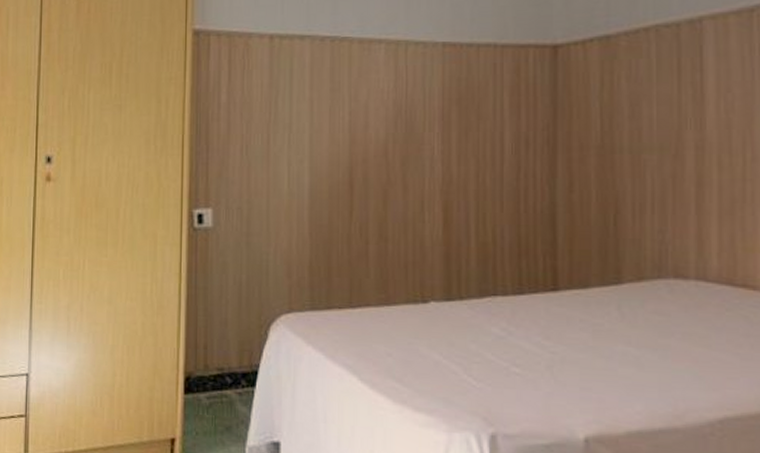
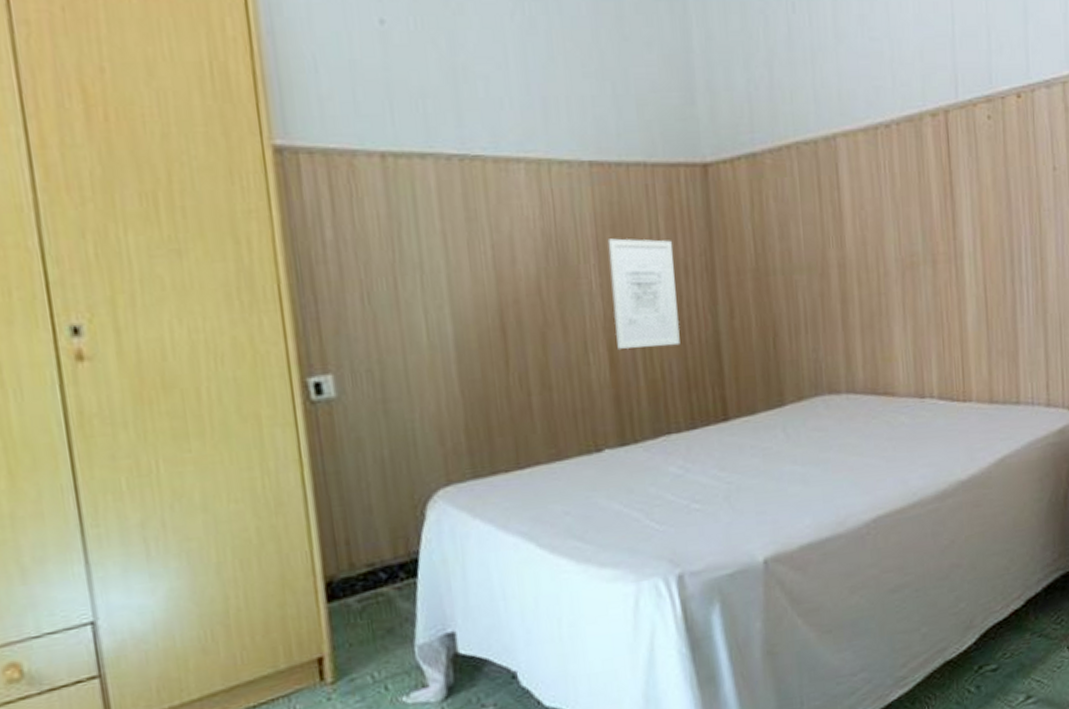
wall art: none [452,111,514,213] -> present [607,238,680,349]

